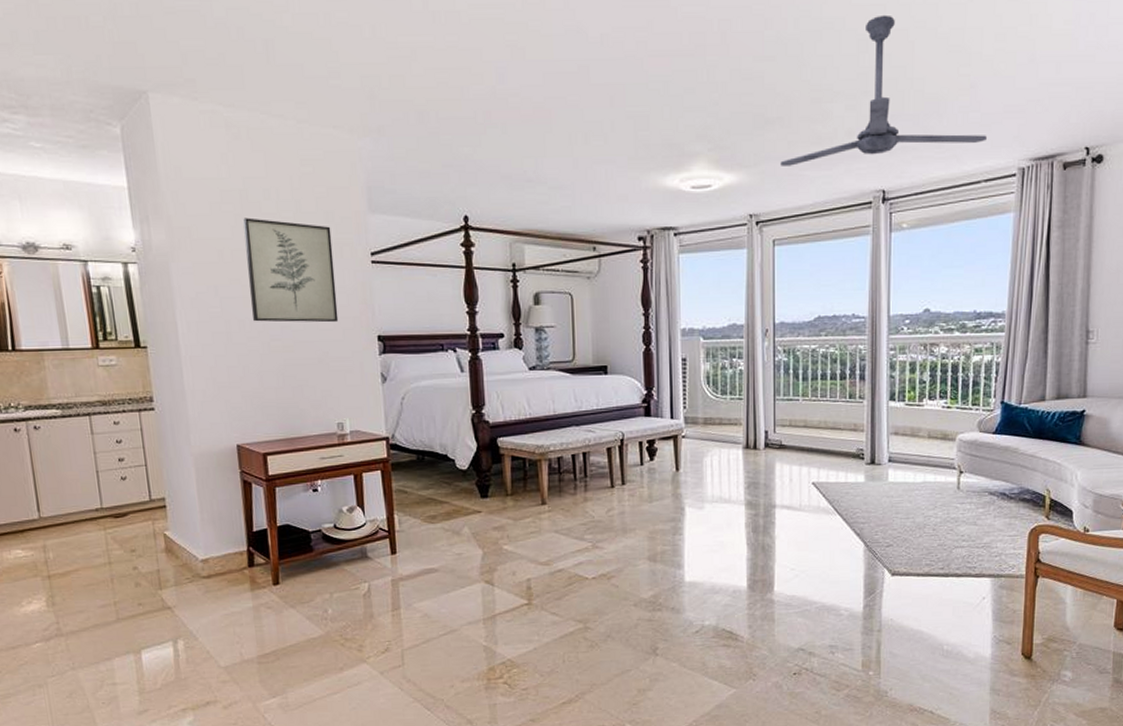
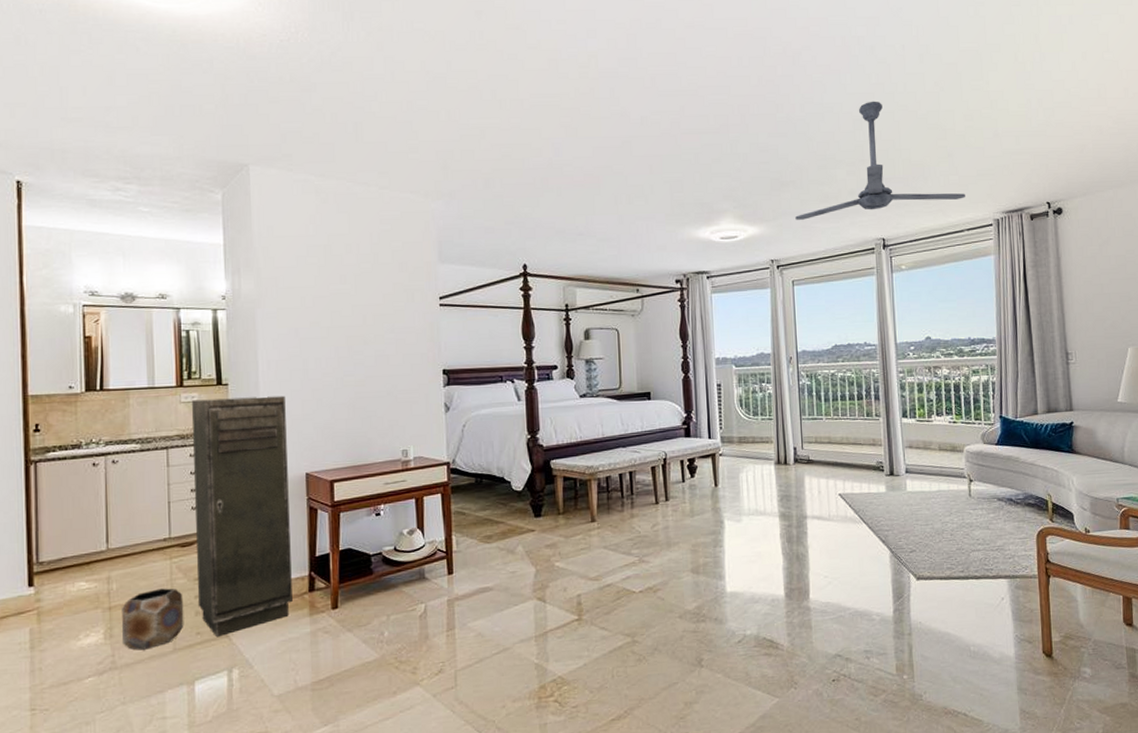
planter: none [61,558,125,619] -> present [122,588,184,650]
storage cabinet: none [109,361,233,608] -> present [191,395,293,636]
wall art: present [243,217,339,323] -> none [326,268,408,360]

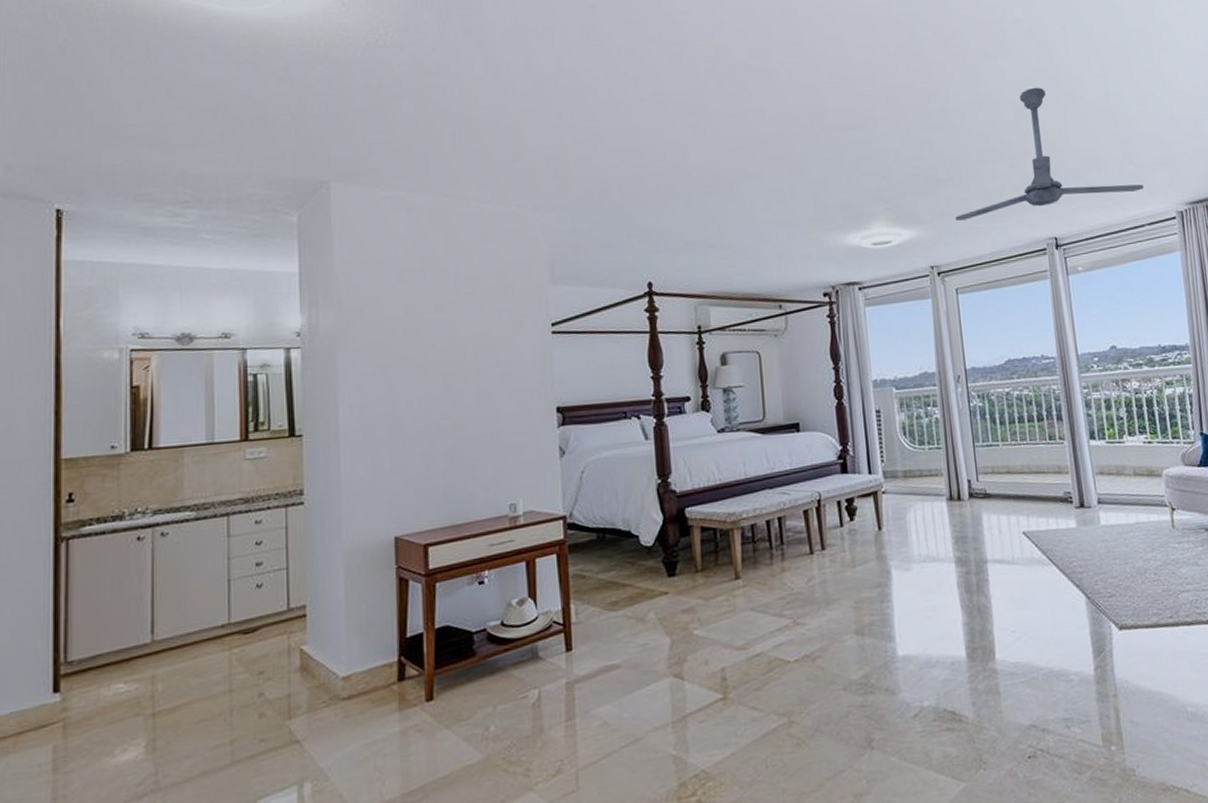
planter: present [122,588,184,650] -> none [168,685,245,766]
storage cabinet: present [191,395,293,636] -> none [257,446,378,743]

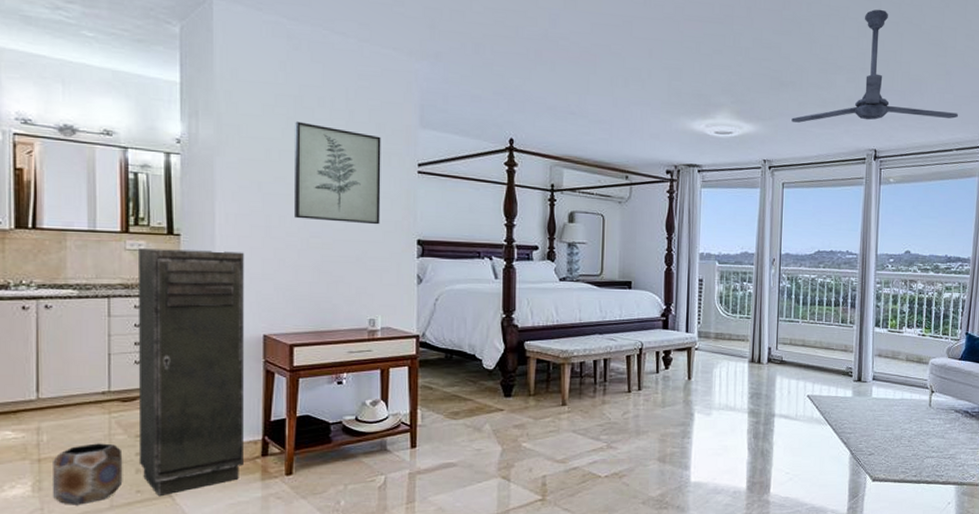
planter: none [168,685,245,766] -> present [53,443,123,505]
storage cabinet: none [257,446,378,743] -> present [137,248,244,496]
wall art: none [419,295,515,401] -> present [295,121,381,225]

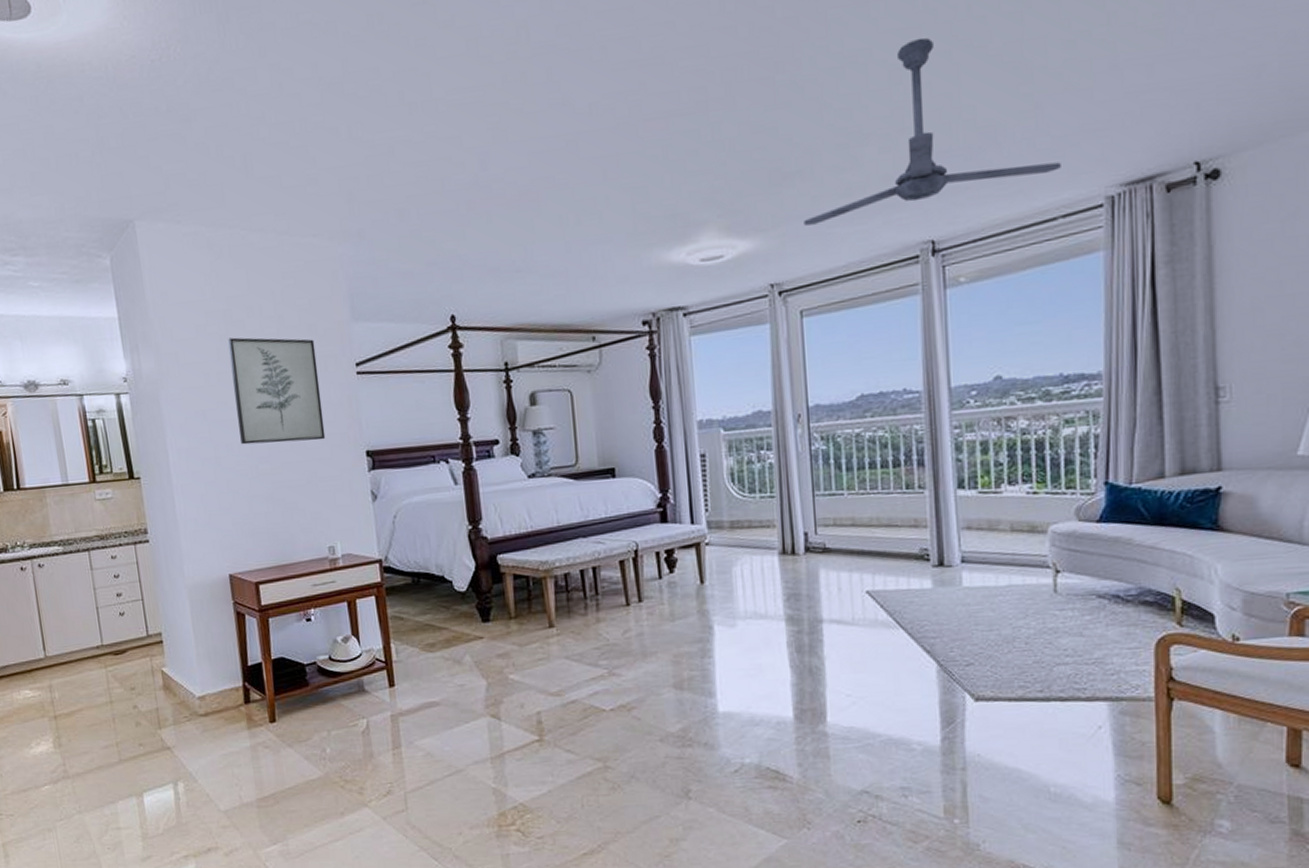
planter: present [53,443,123,505] -> none [66,697,127,760]
storage cabinet: present [137,248,244,496] -> none [105,488,229,748]

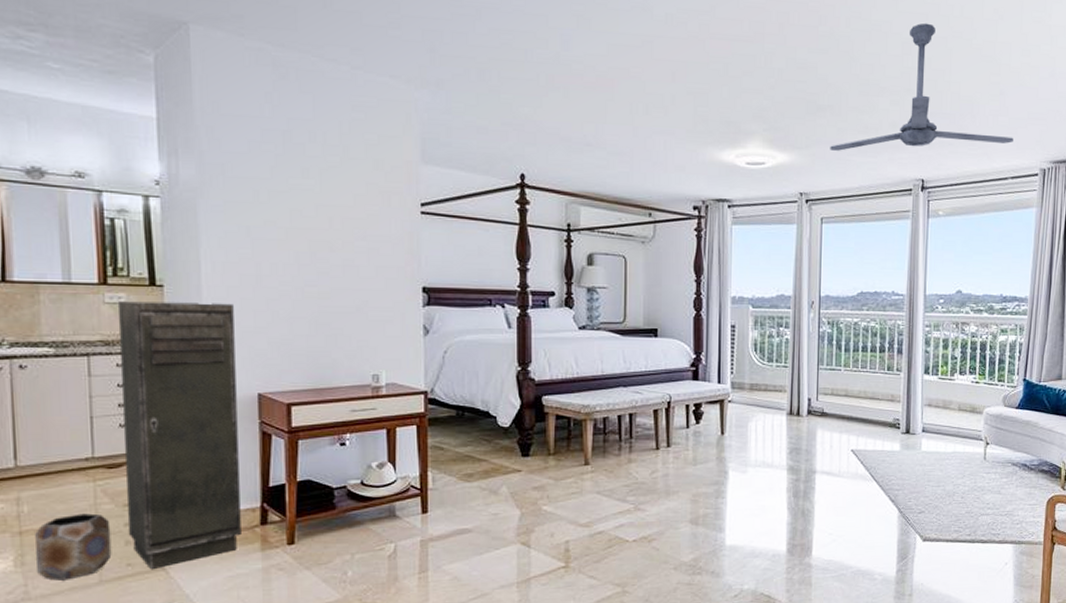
planter: none [66,697,127,760] -> present [35,513,112,581]
storage cabinet: none [105,488,229,748] -> present [117,301,241,569]
wall art: present [228,337,326,445] -> none [285,159,381,271]

